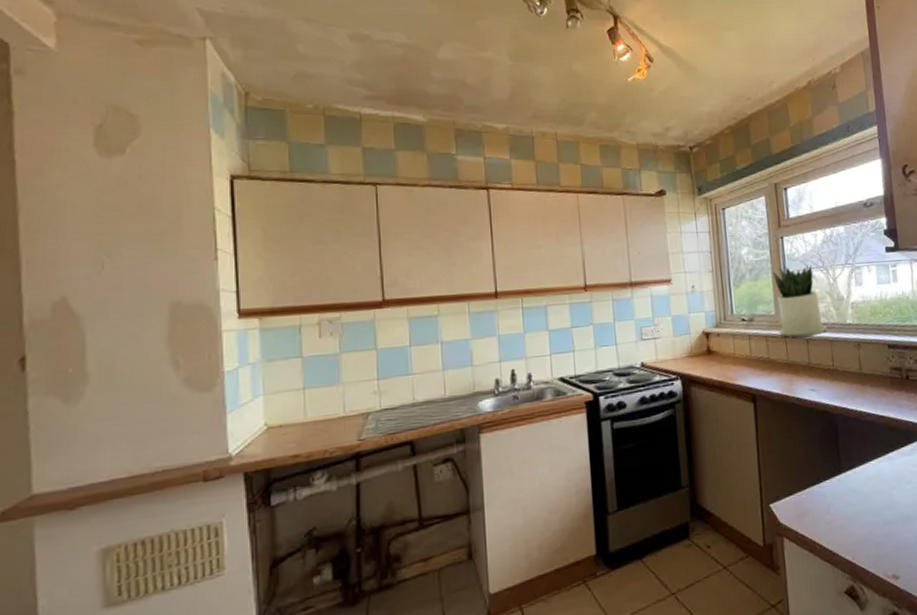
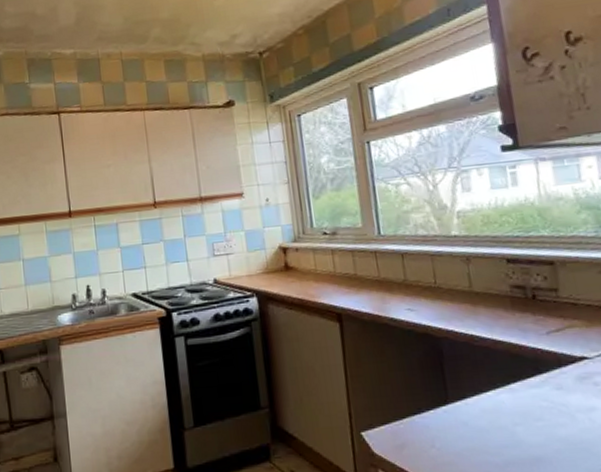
planter: present [772,265,827,338] -> none [357,171,427,252]

